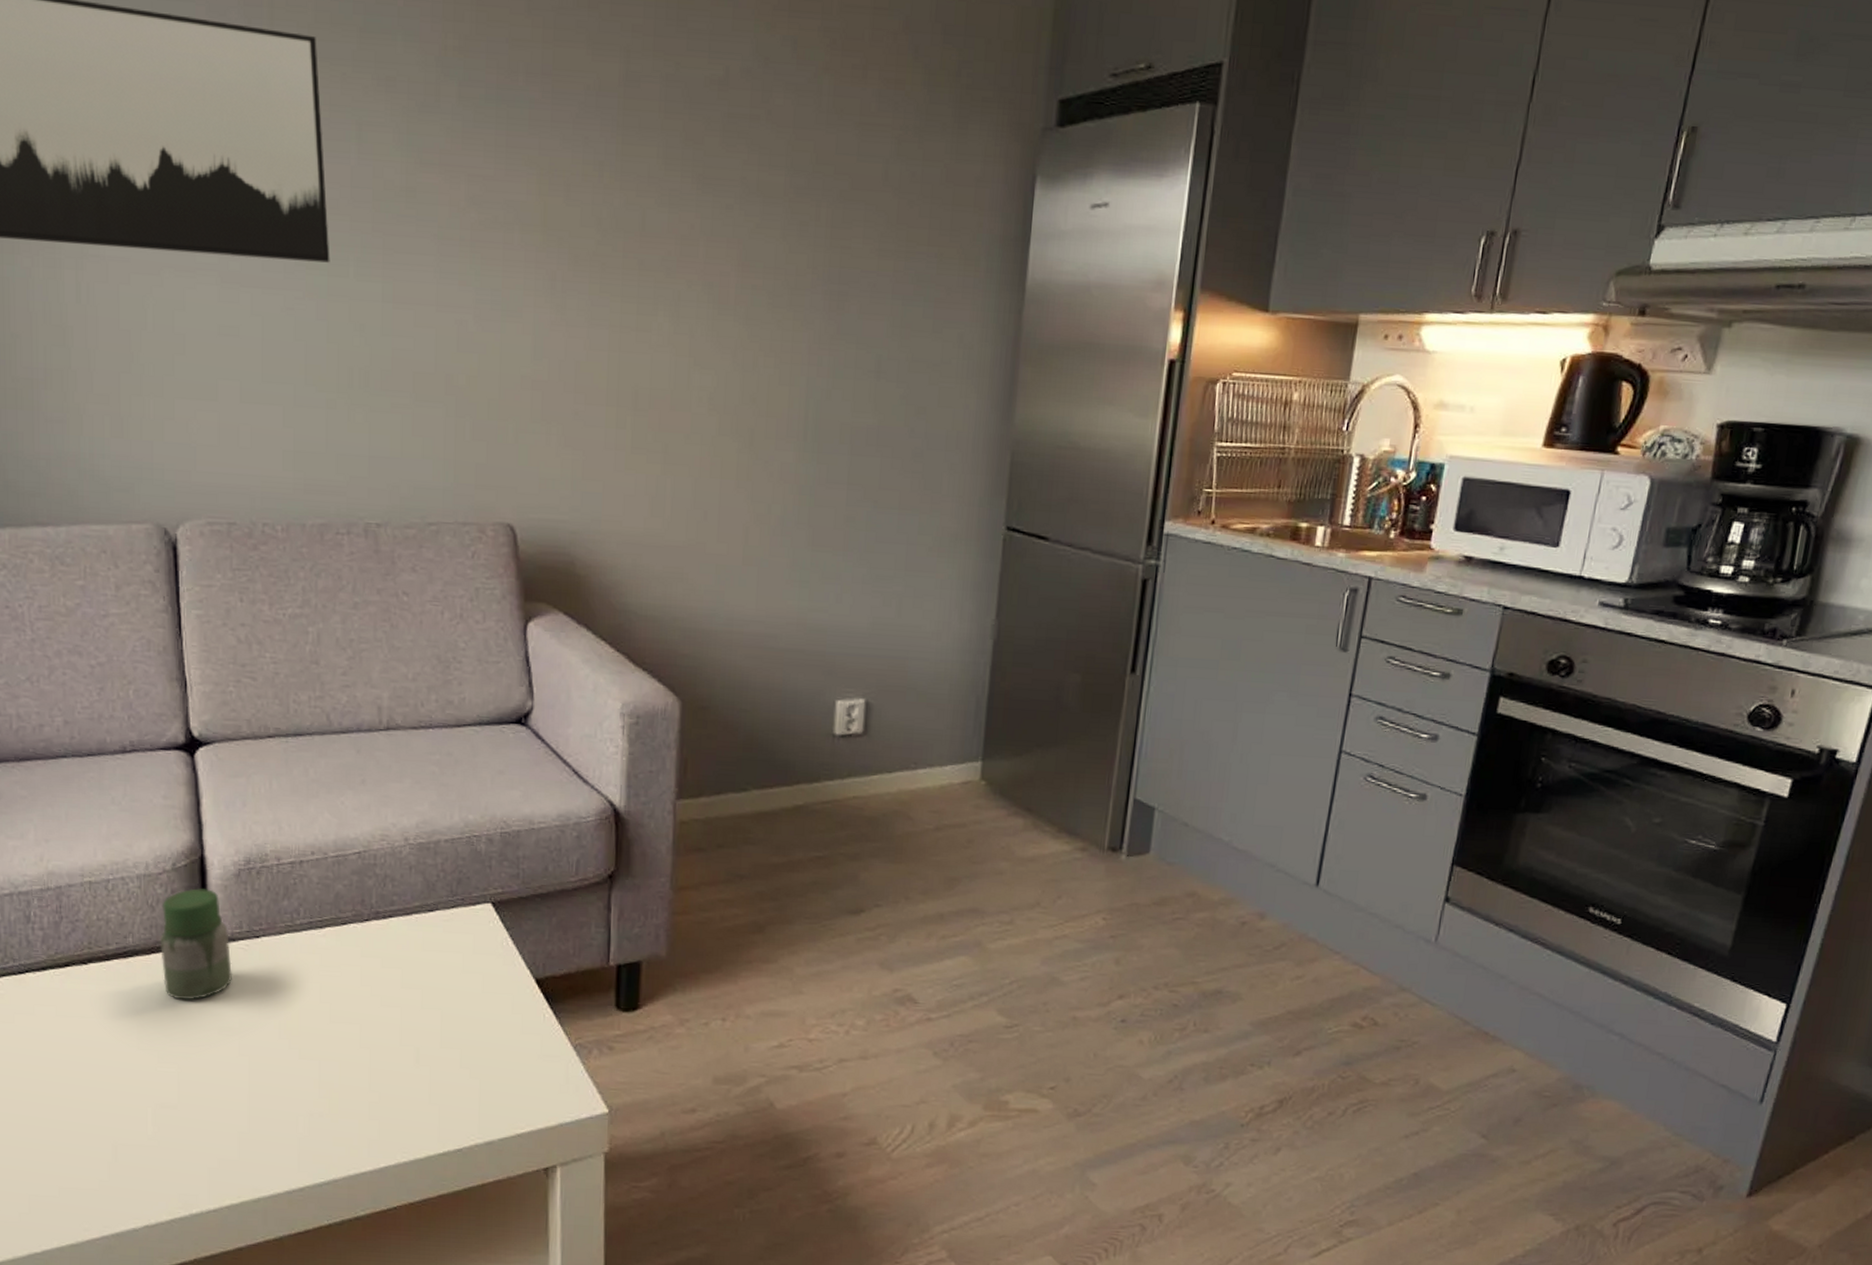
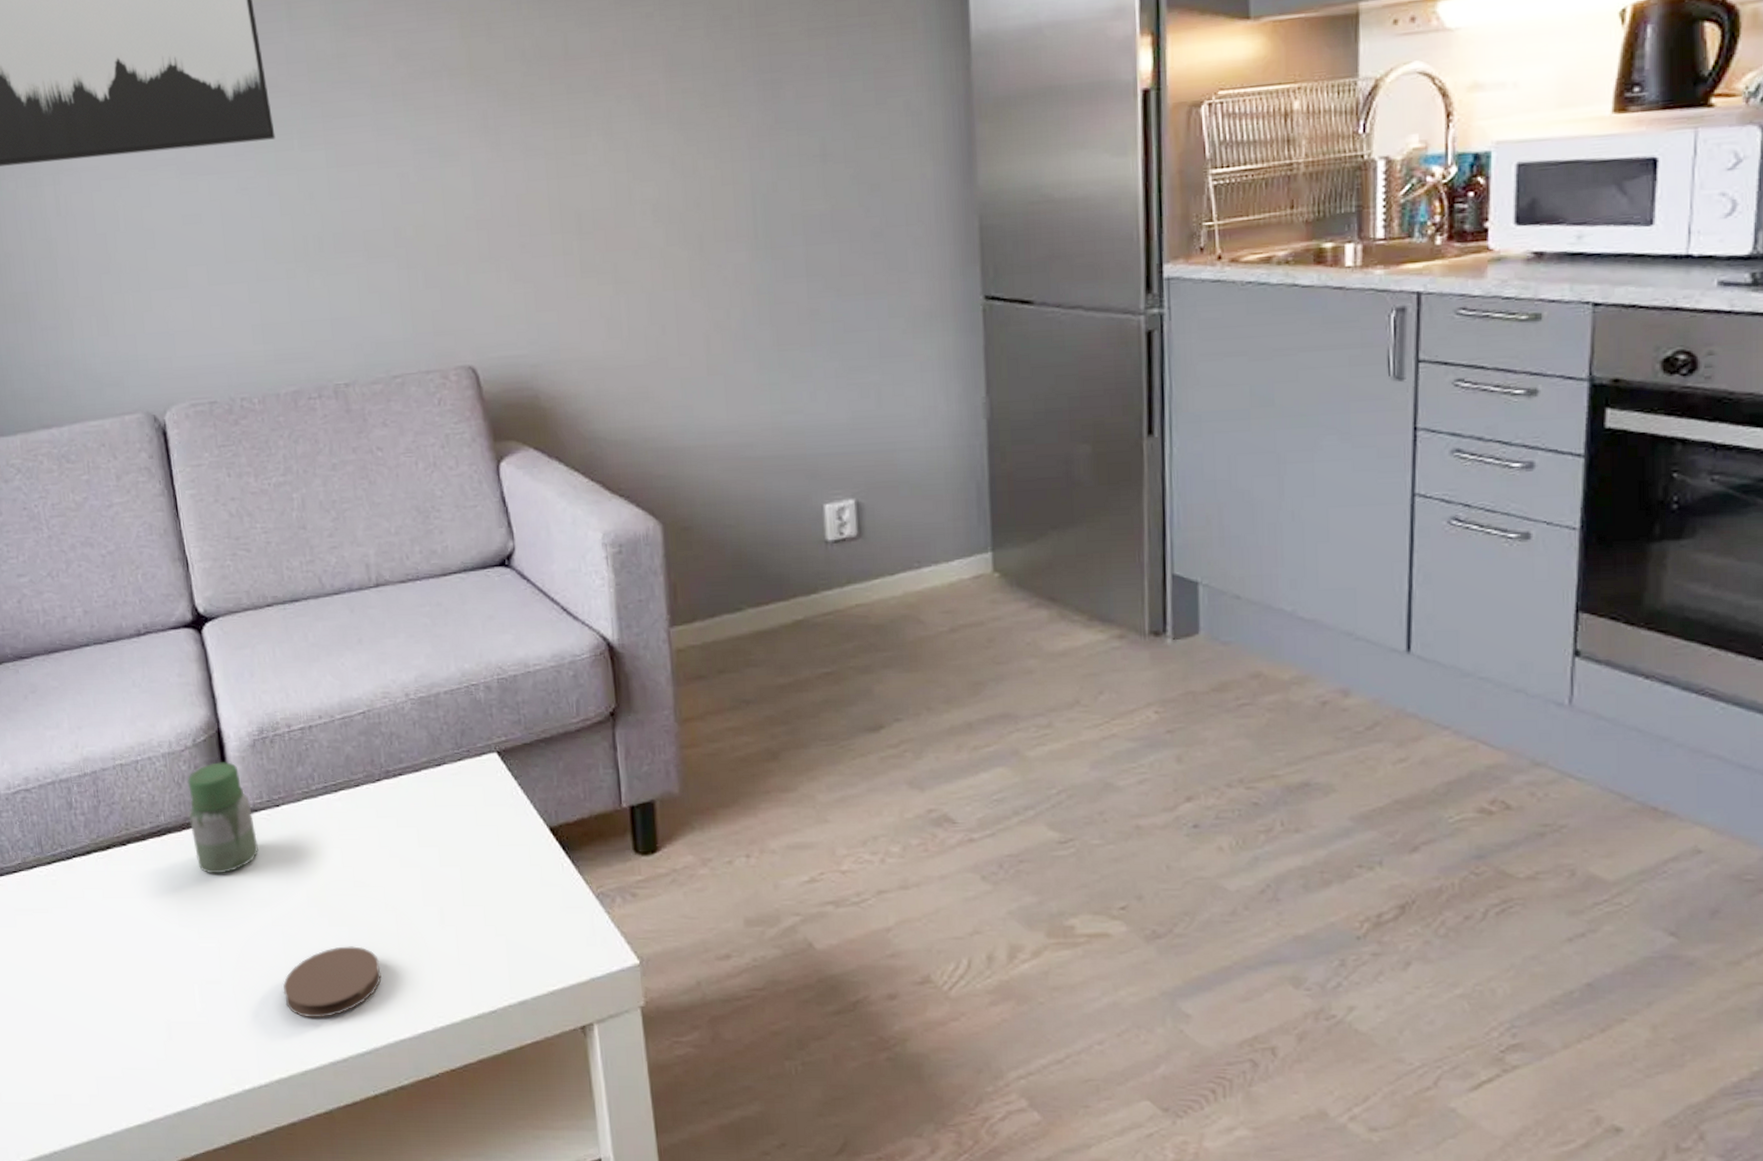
coaster: none [243,1079,349,1148] -> present [283,946,382,1018]

